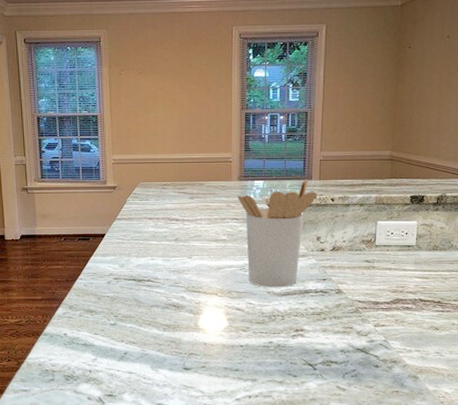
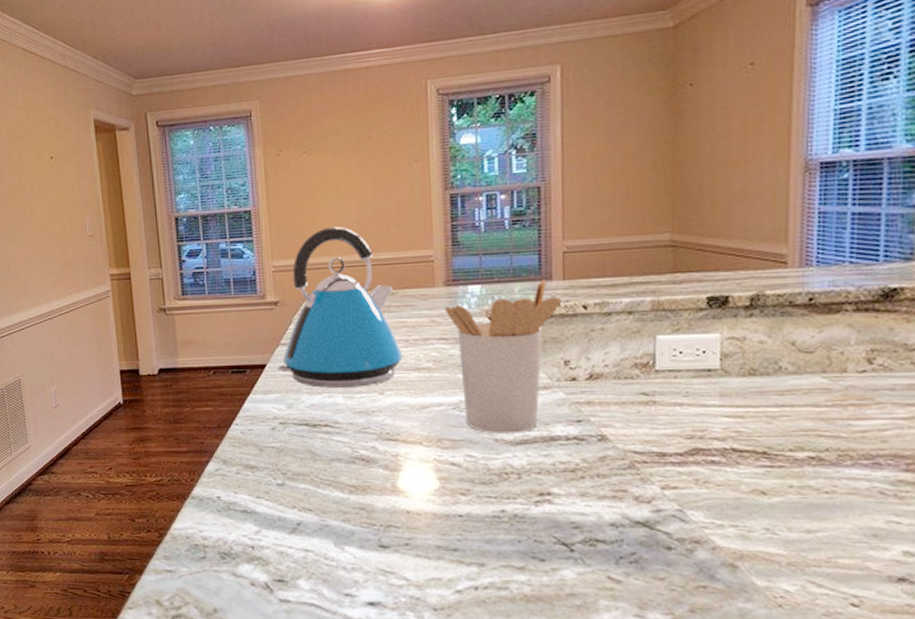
kettle: none [113,132,207,253] -> present [277,226,403,388]

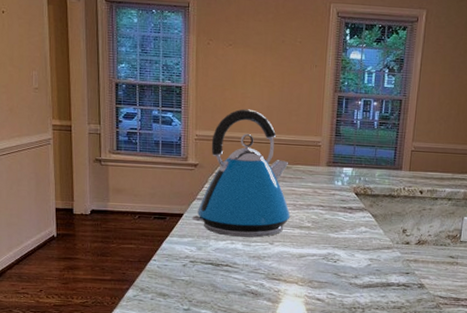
utensil holder: present [445,278,562,434] -> none [325,168,407,280]

